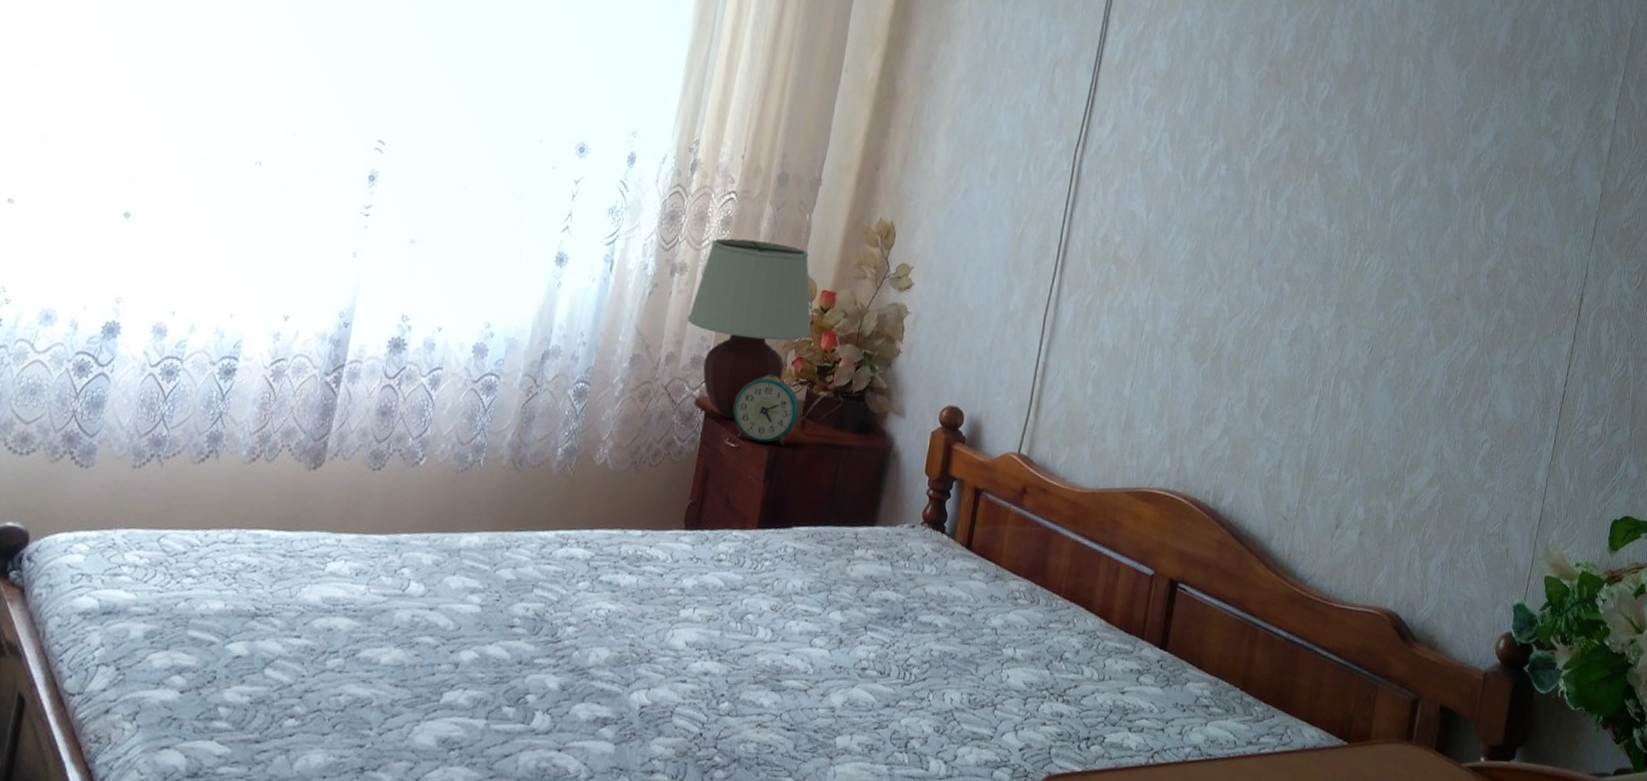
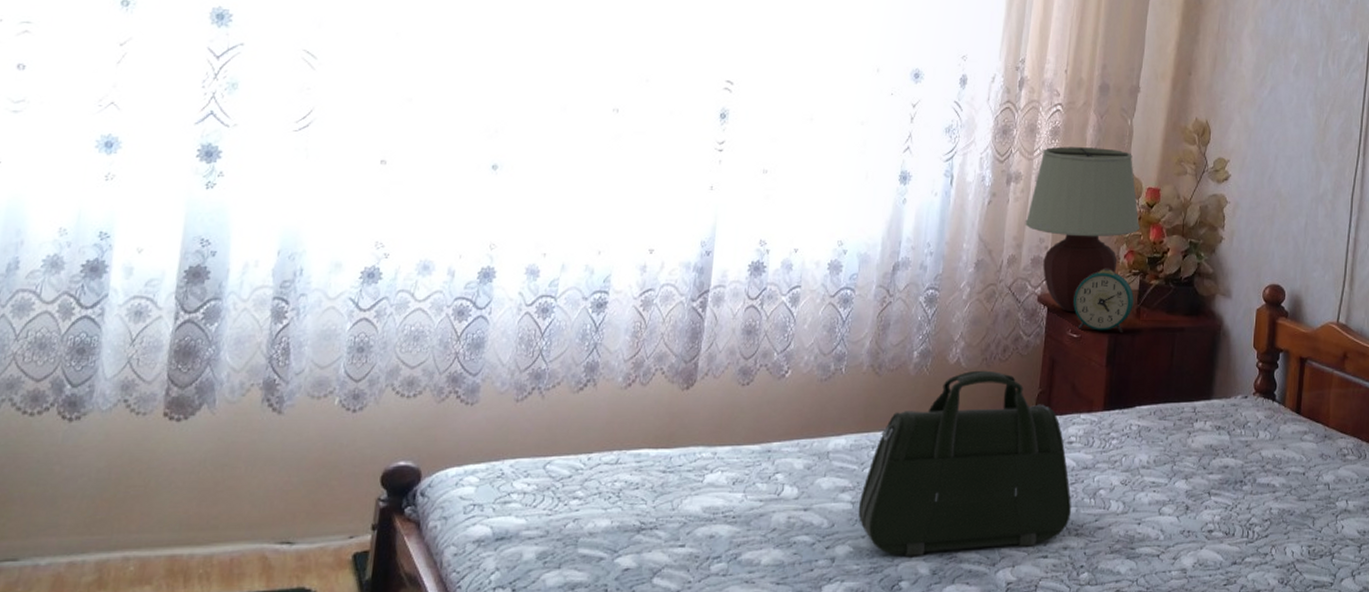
handbag: none [486,474,716,669] -> present [858,370,1071,556]

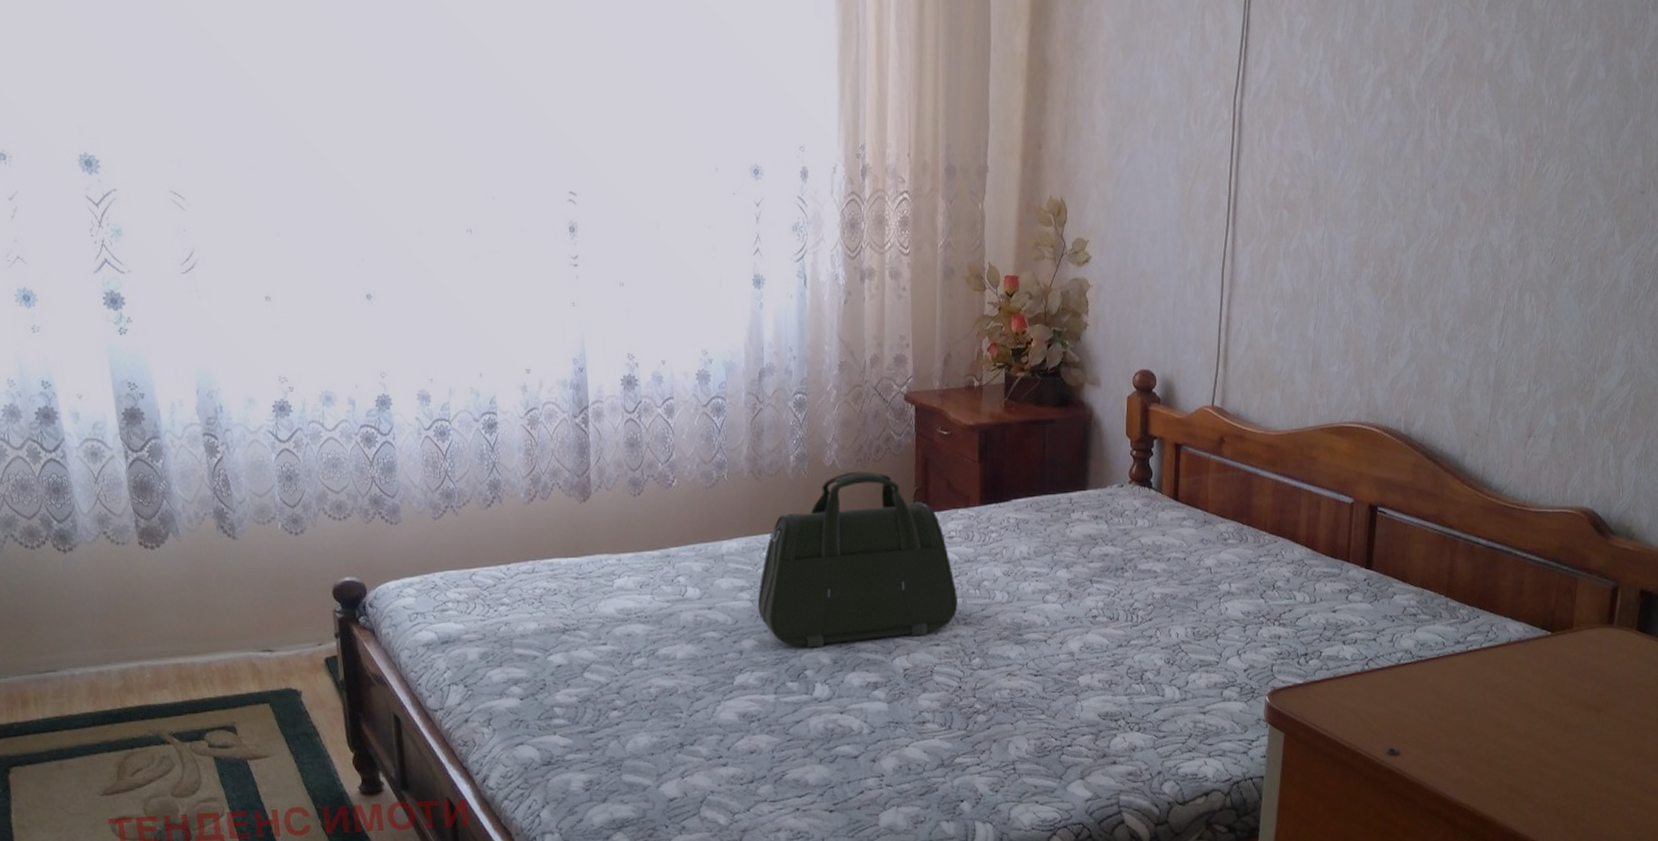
table lamp: present [1025,146,1140,313] -> none [883,236,1001,410]
alarm clock: present [1073,269,1134,334] -> none [940,363,1001,428]

